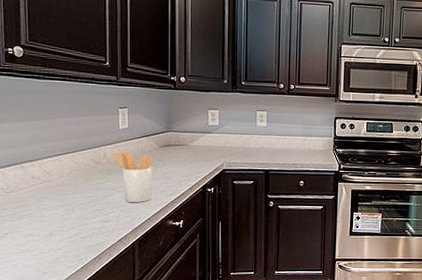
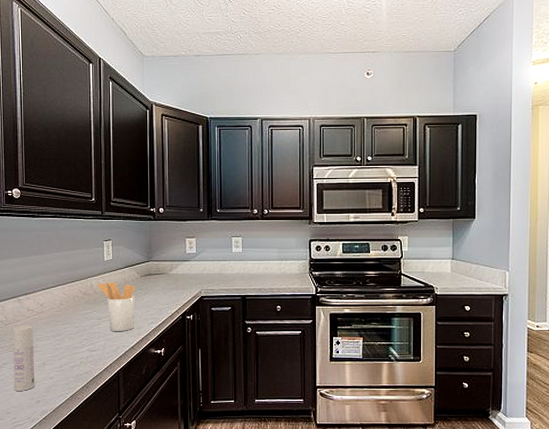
bottle: none [14,194,41,262] -> present [12,326,35,391]

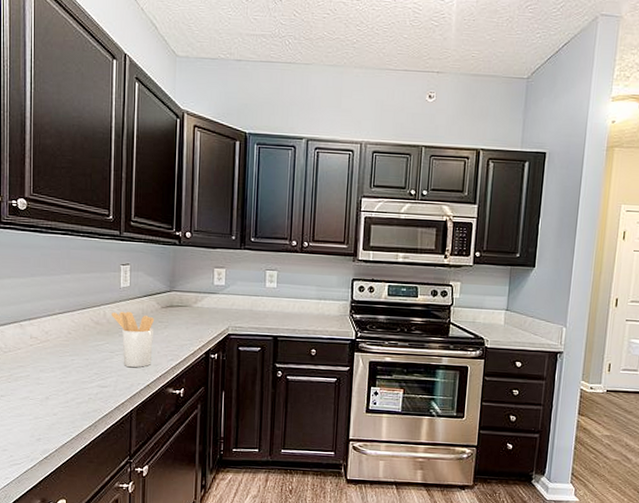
bottle: present [12,326,35,391] -> none [11,354,36,427]

